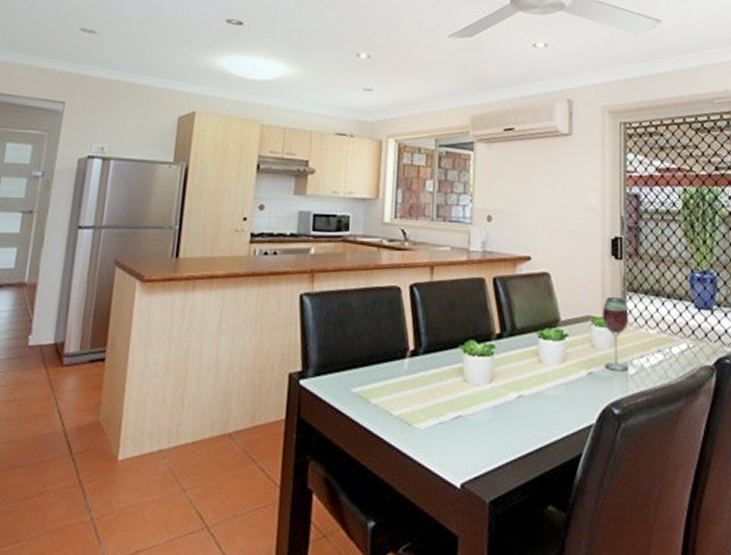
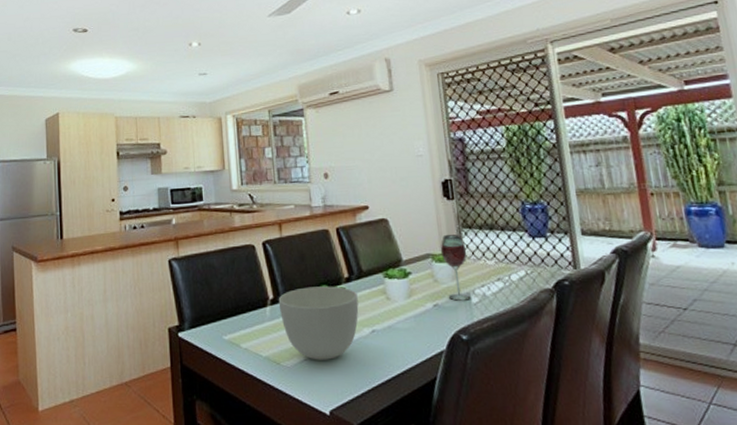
bowl: none [419,340,508,425] -> present [278,286,359,360]

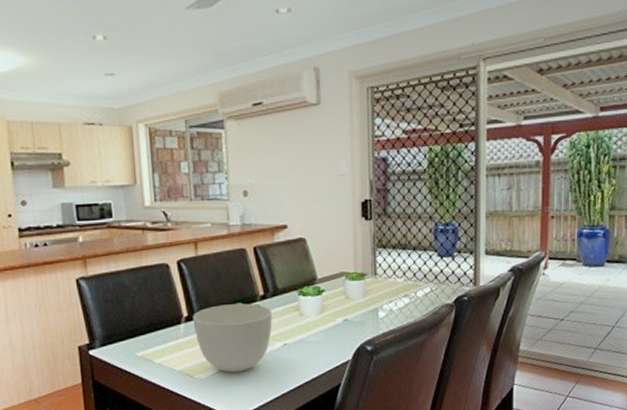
wineglass: present [441,234,471,301] -> none [355,253,379,316]

